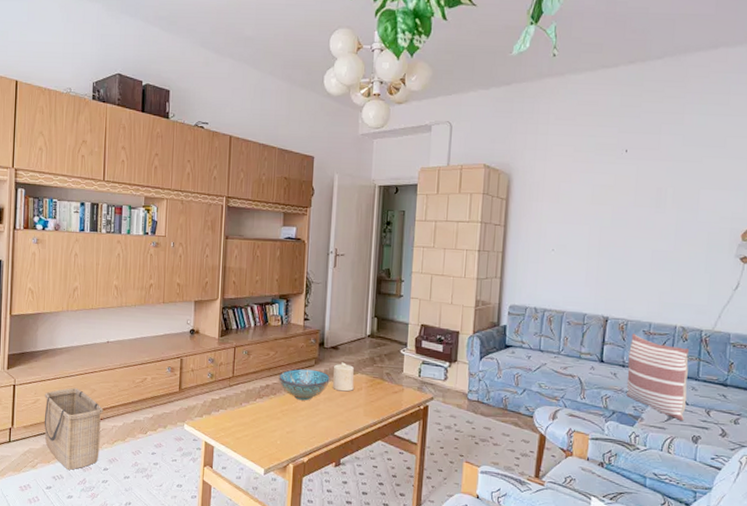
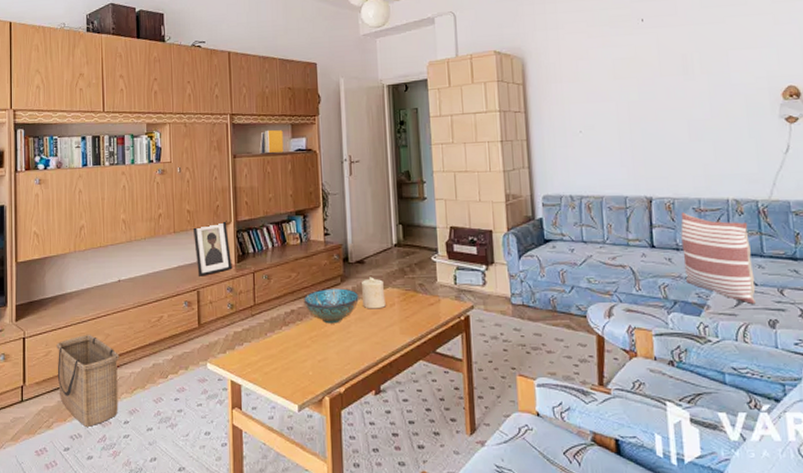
picture frame: none [181,298,216,346] -> present [192,222,233,276]
books: none [251,215,275,239] -> present [259,129,284,154]

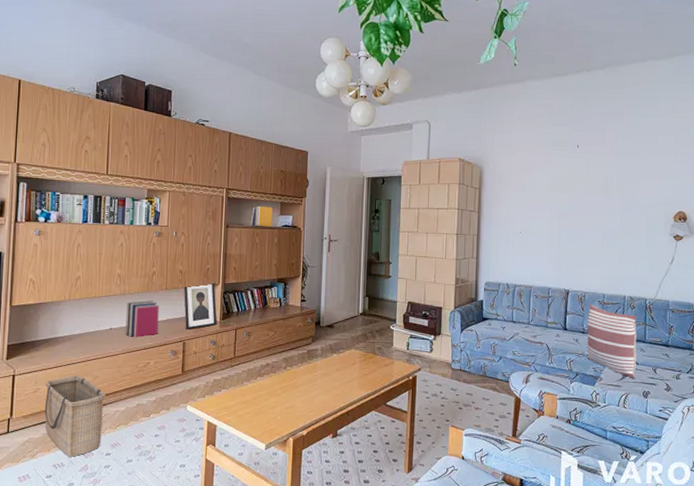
books: none [134,246,169,290] -> present [125,301,159,338]
decorative bowl: present [303,288,360,324] -> none [278,347,327,377]
candle: present [360,277,386,309] -> none [328,339,349,367]

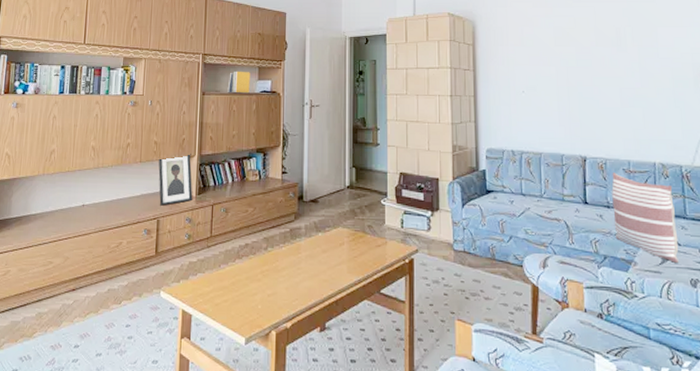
basket: present [44,375,106,457] -> none [13,256,76,349]
books: present [125,301,159,338] -> none [98,174,133,216]

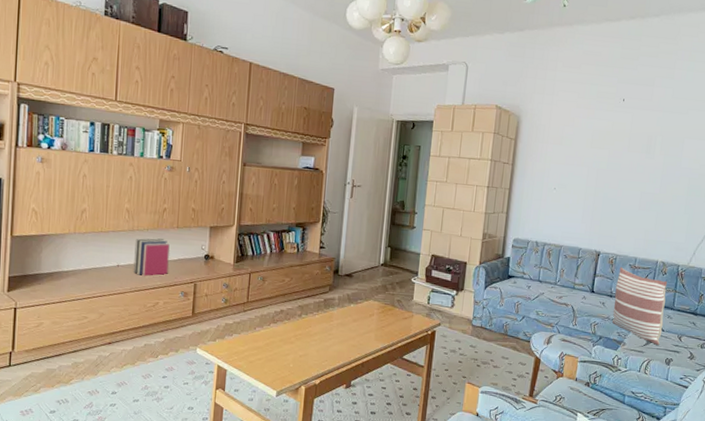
books: none [98,174,133,216] -> present [133,238,170,277]
picture frame: present [158,155,193,206] -> none [196,224,231,271]
books: present [227,71,250,94] -> none [269,144,294,168]

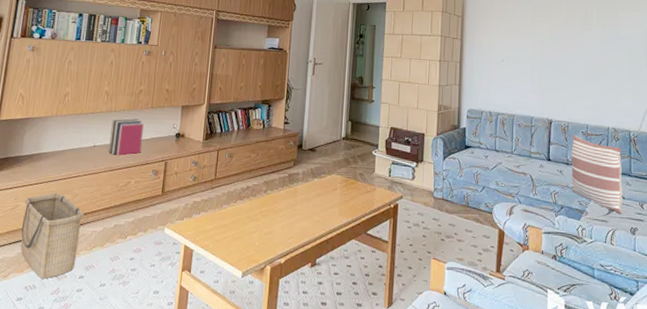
basket: none [48,311,112,394] -> present [20,192,84,279]

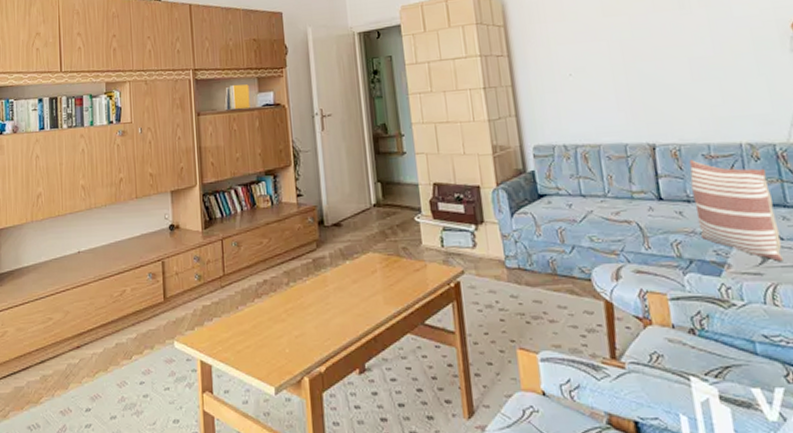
basket: present [20,192,84,279] -> none [13,311,80,416]
books: present [108,118,144,157] -> none [94,213,132,261]
books: none [238,27,260,49] -> present [224,84,250,111]

